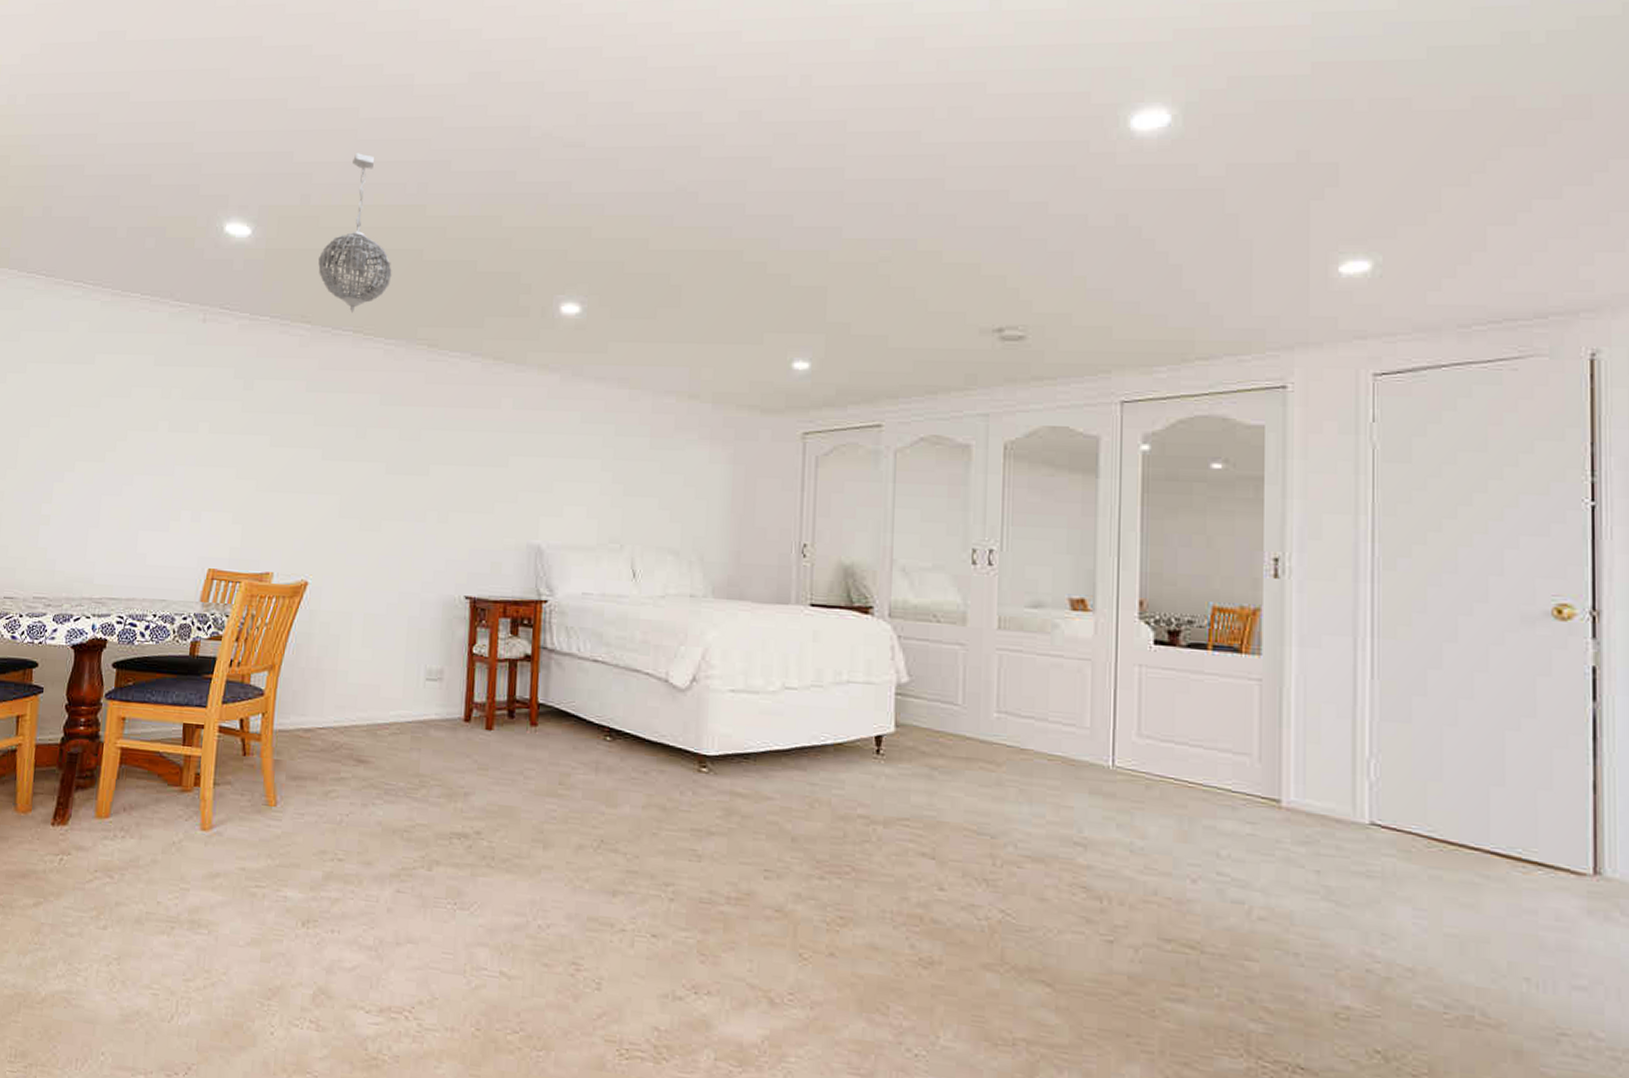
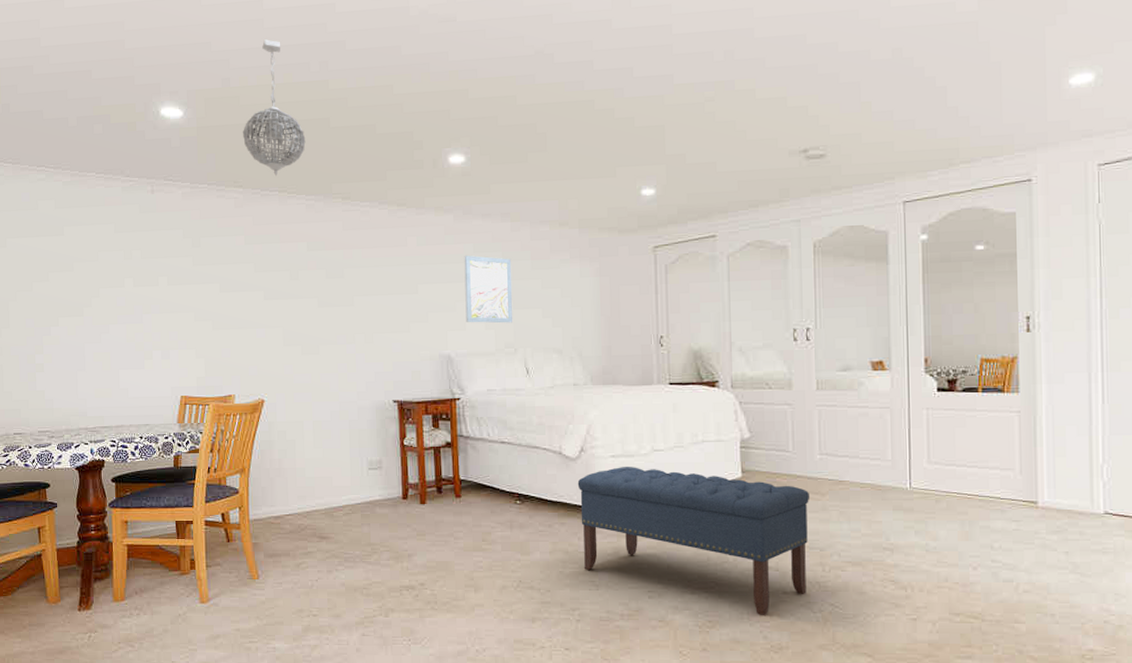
wall art: none [563,426,626,513] -> present [464,256,513,323]
bench: none [685,705,982,918] -> present [577,467,810,616]

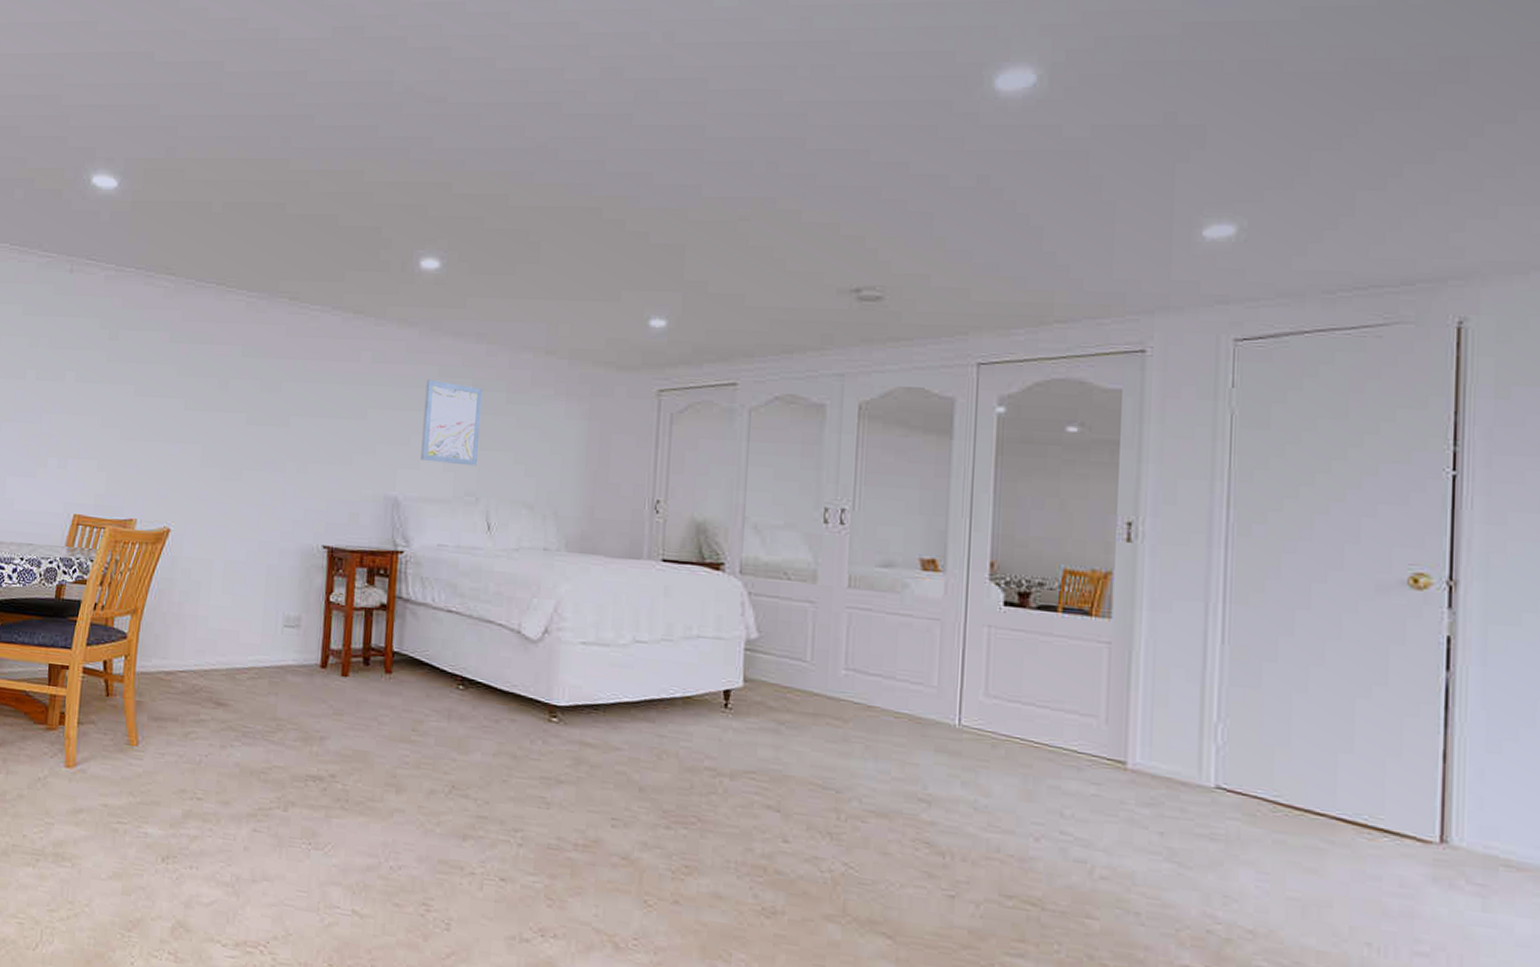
pendant light: present [243,39,306,177] -> none [183,107,255,266]
bench: present [577,467,810,616] -> none [535,657,829,869]

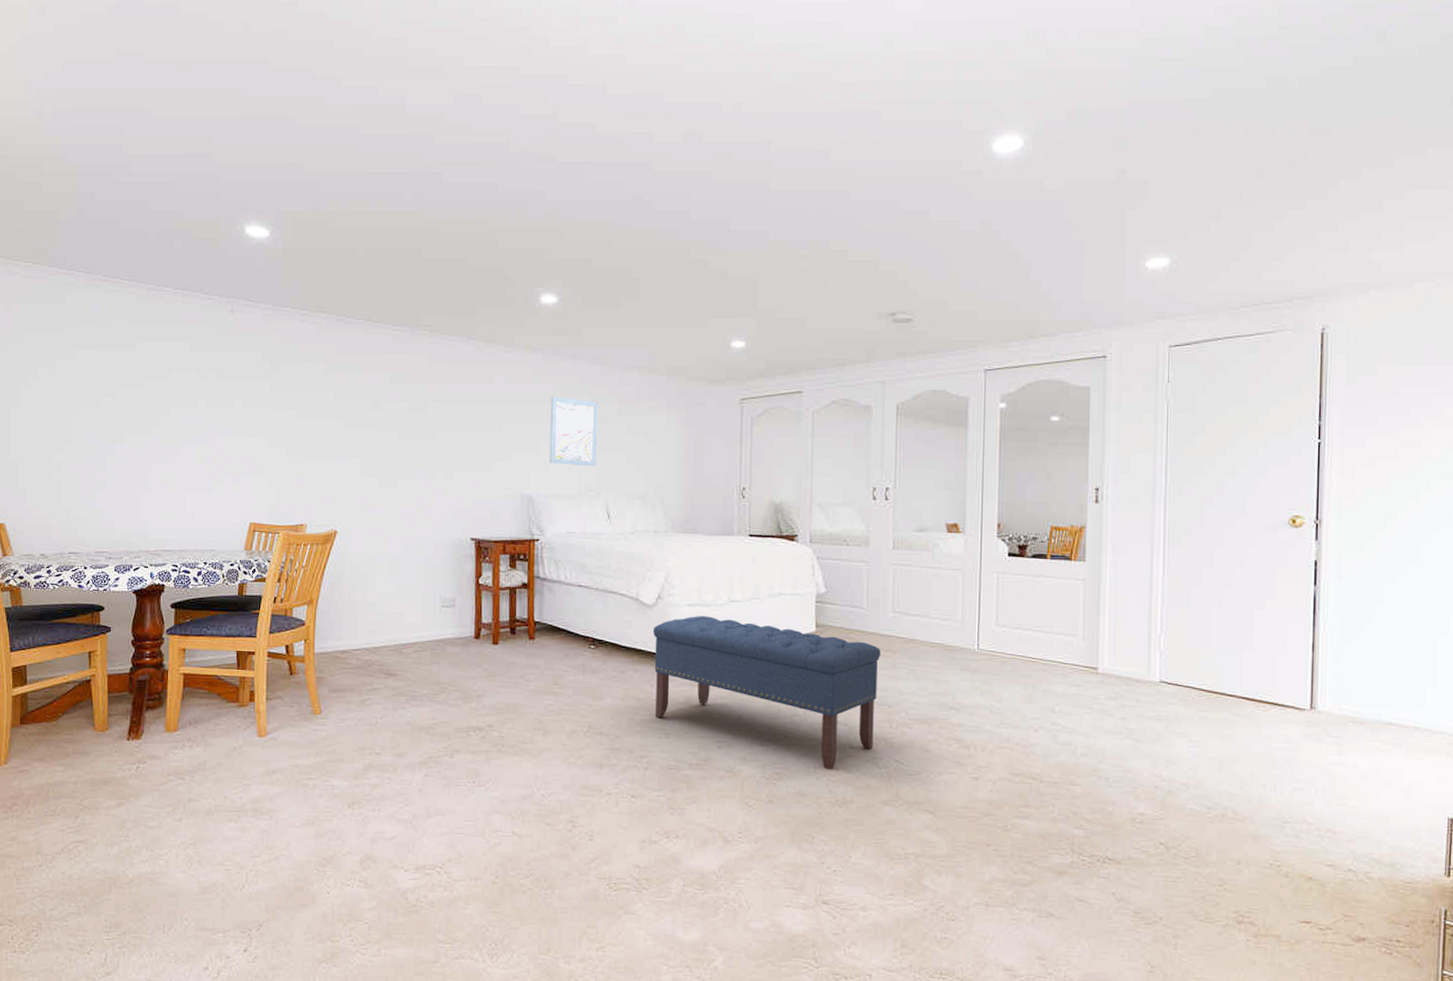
bench: none [535,657,829,869] -> present [653,616,882,770]

